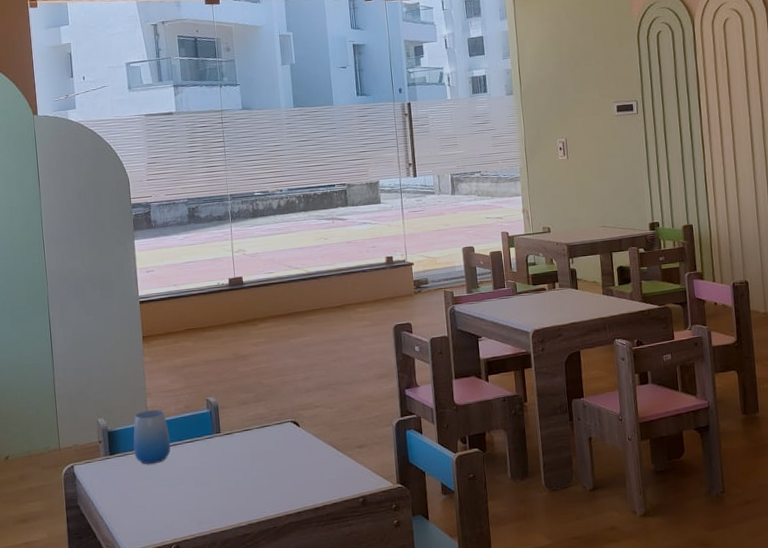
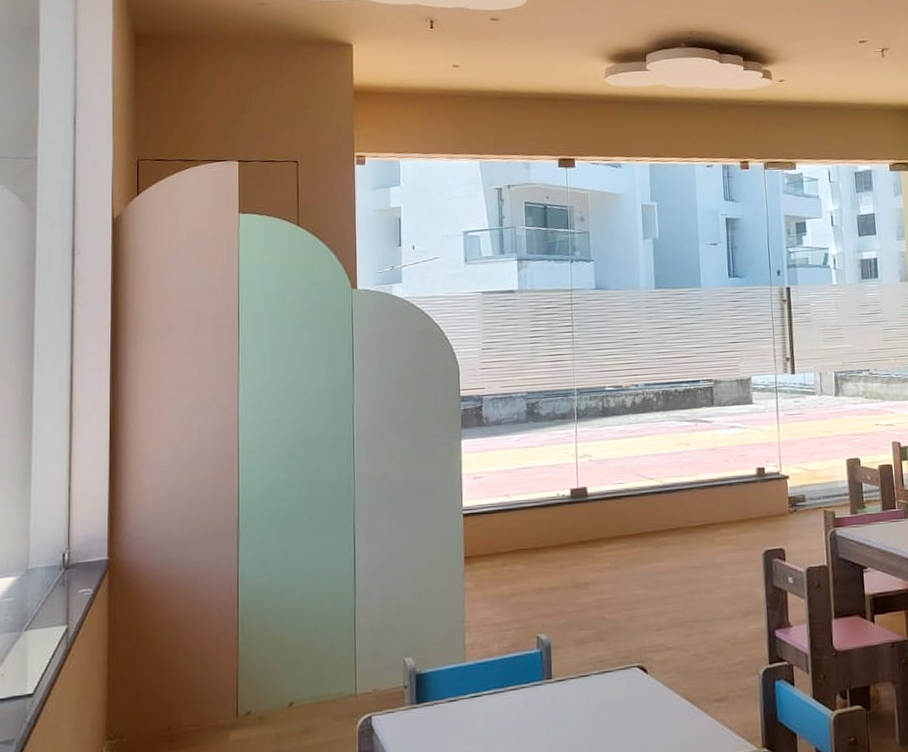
cup: present [133,409,171,465] -> none [446,647,491,717]

